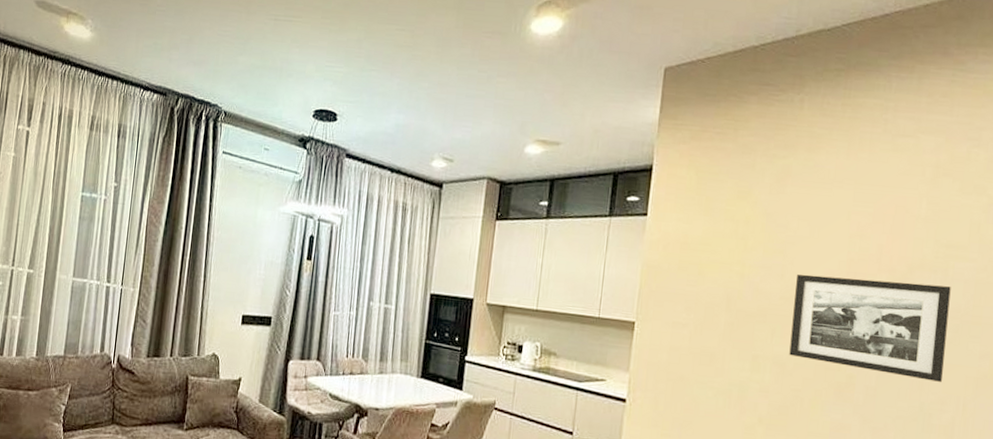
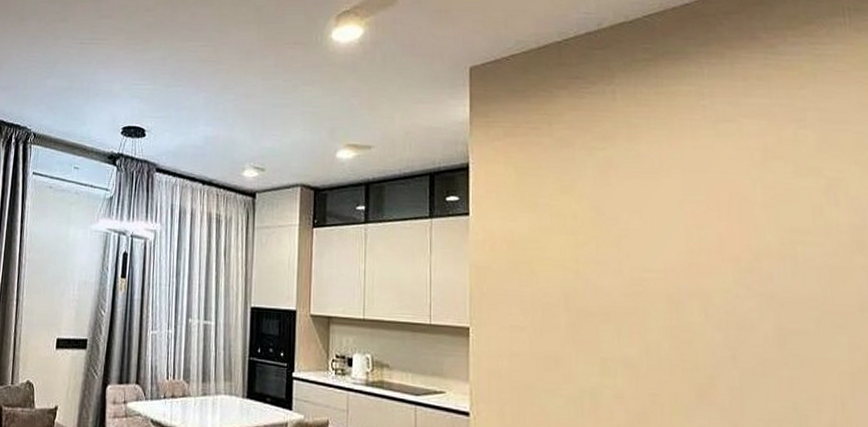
picture frame: present [789,274,951,382] -> none [636,268,813,379]

